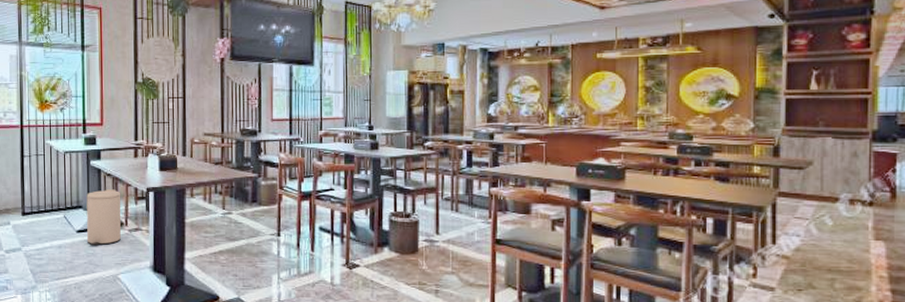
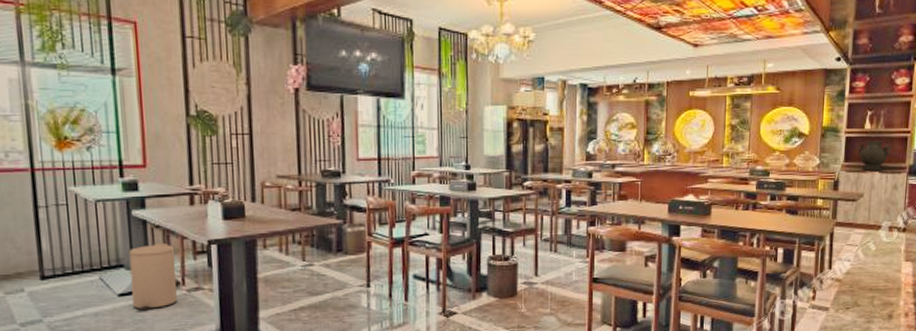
decorative urn: none [802,102,846,137] -> present [857,140,891,172]

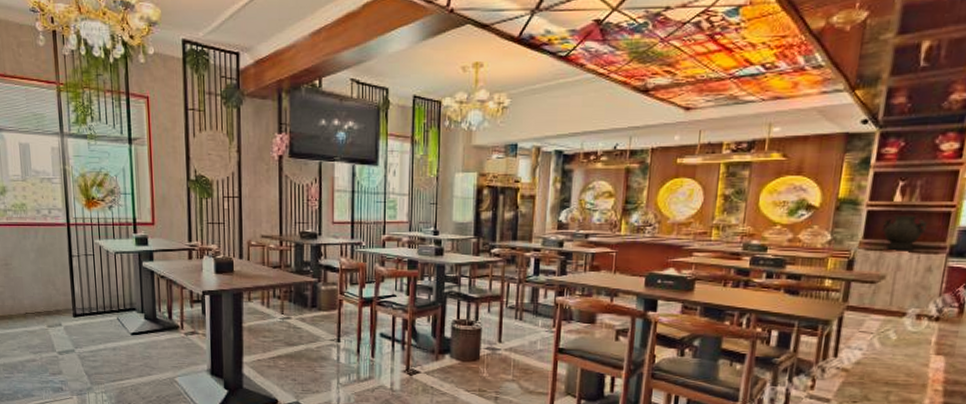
pedal bin: present [129,243,177,311] -> none [140,292,177,349]

